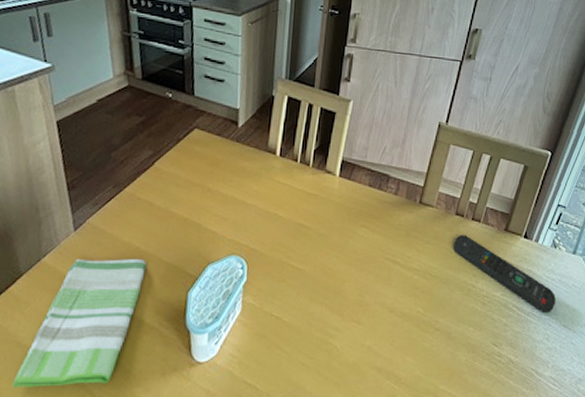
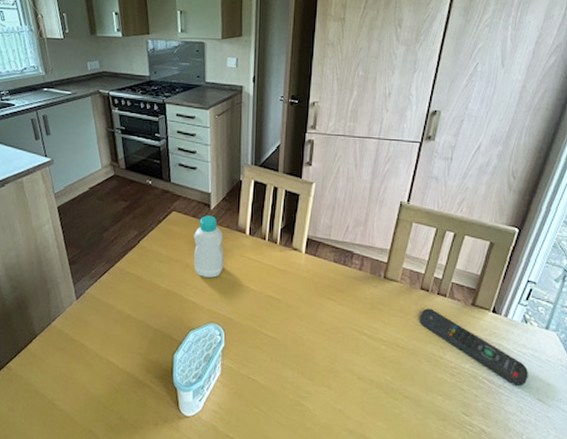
dish towel: present [12,259,146,387] -> none [34,324,137,430]
bottle: none [216,134,251,204] -> present [194,215,224,278]

